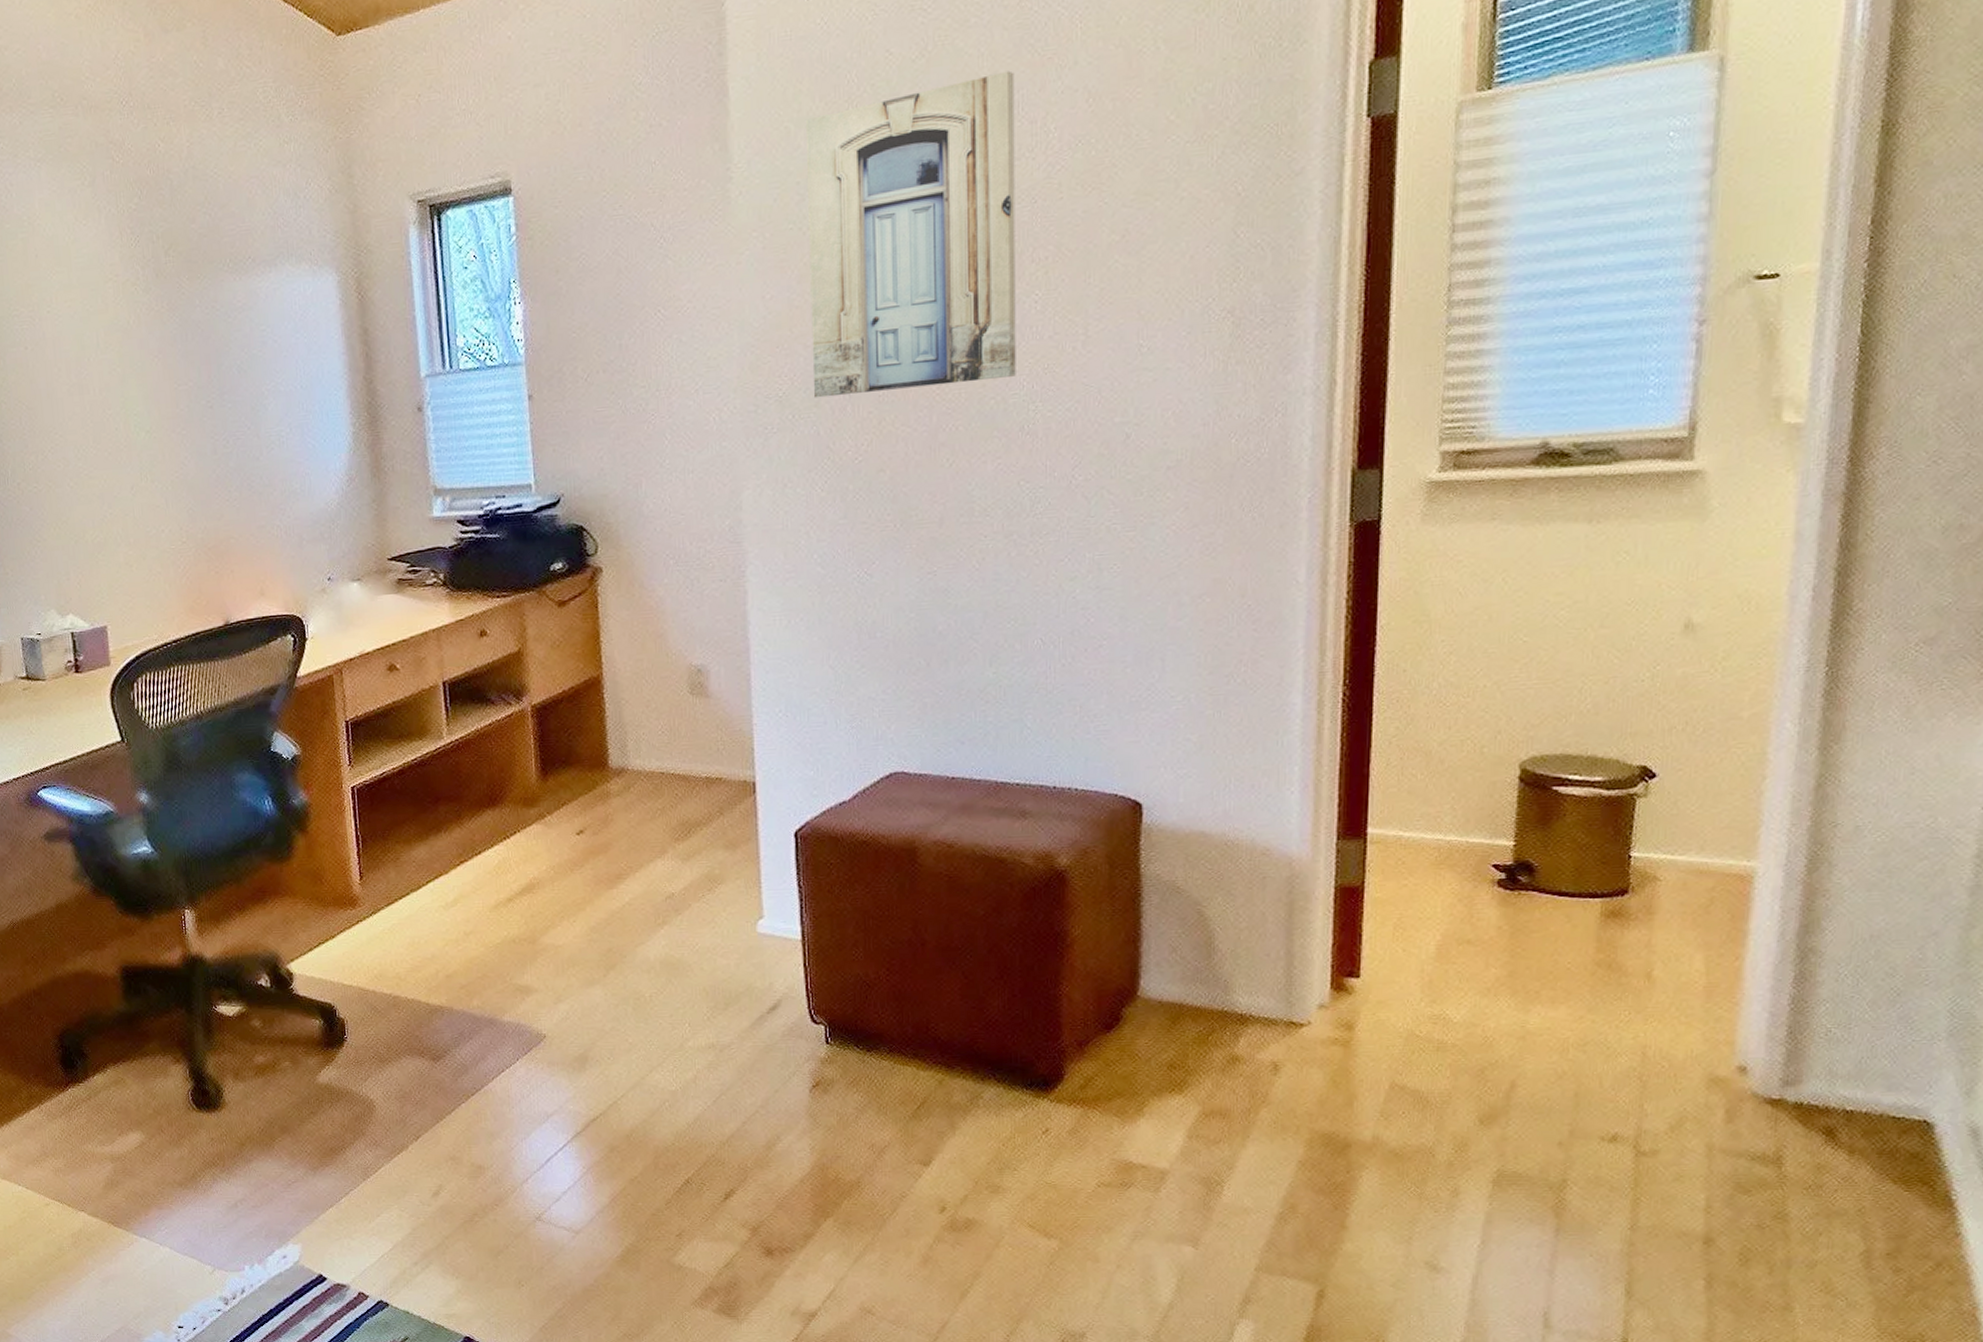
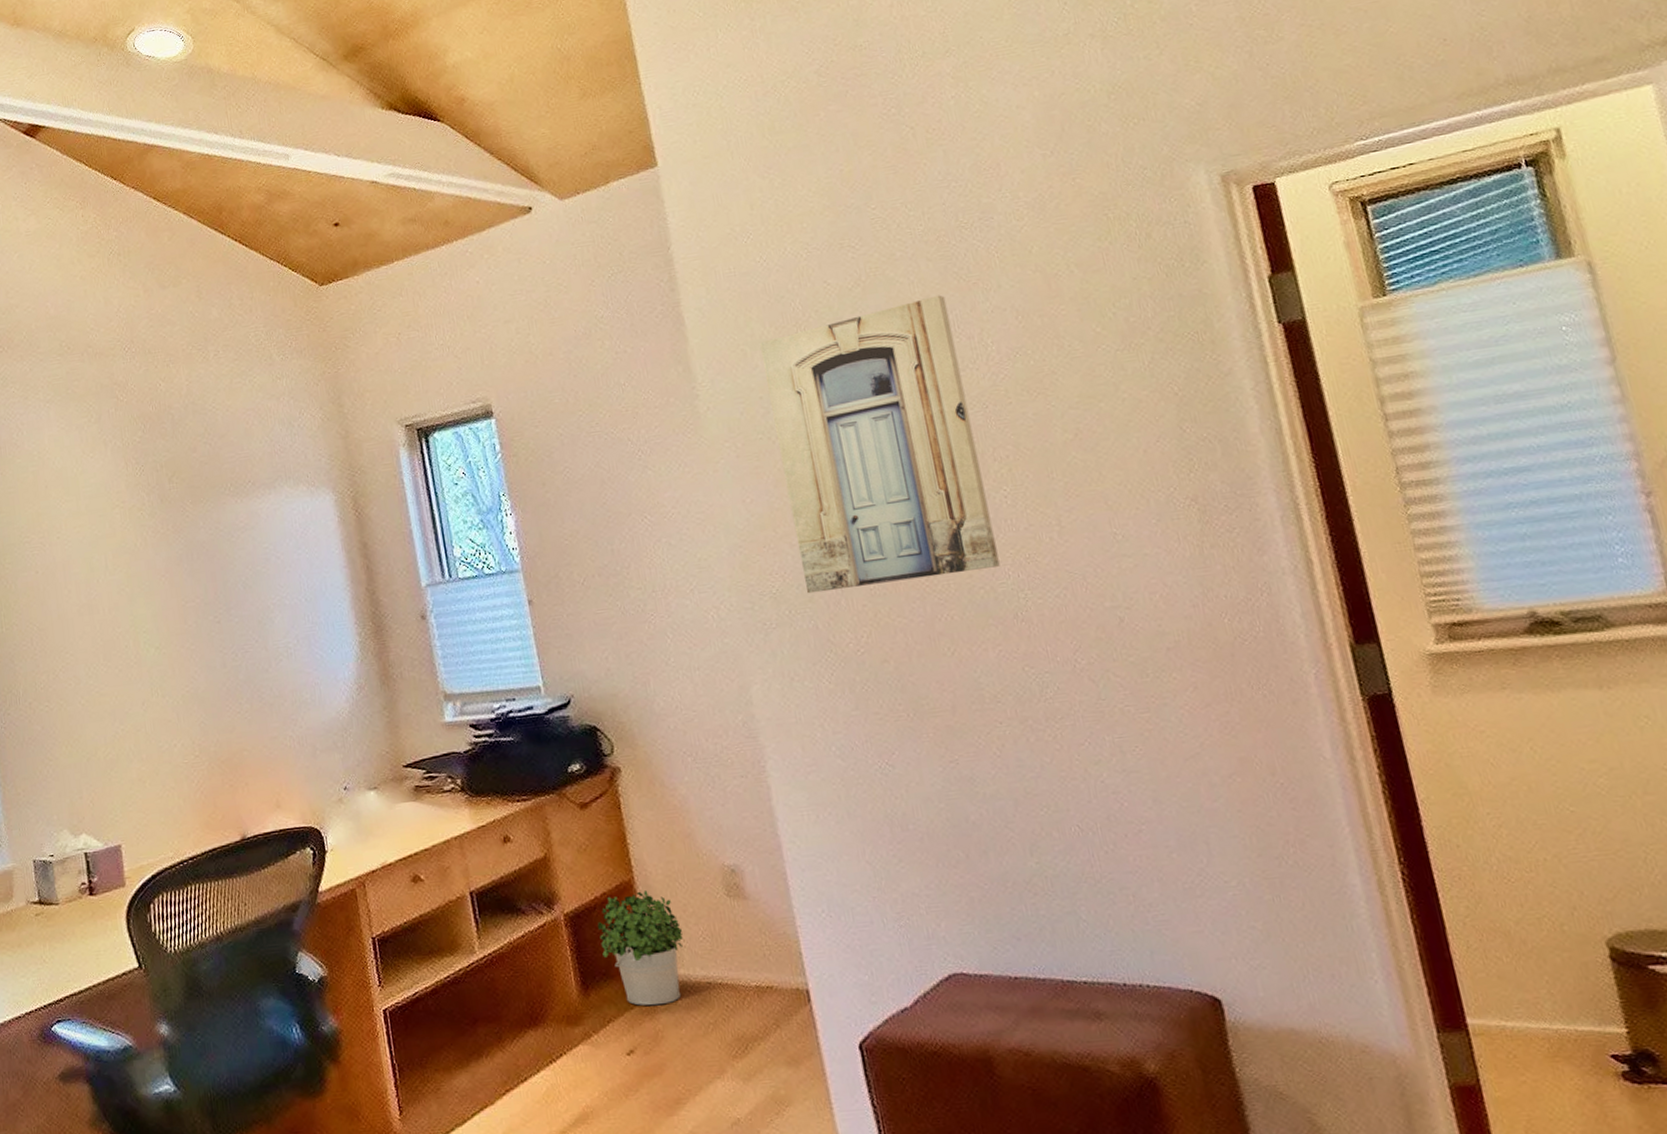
potted plant: none [562,686,644,792] -> present [597,890,683,1006]

